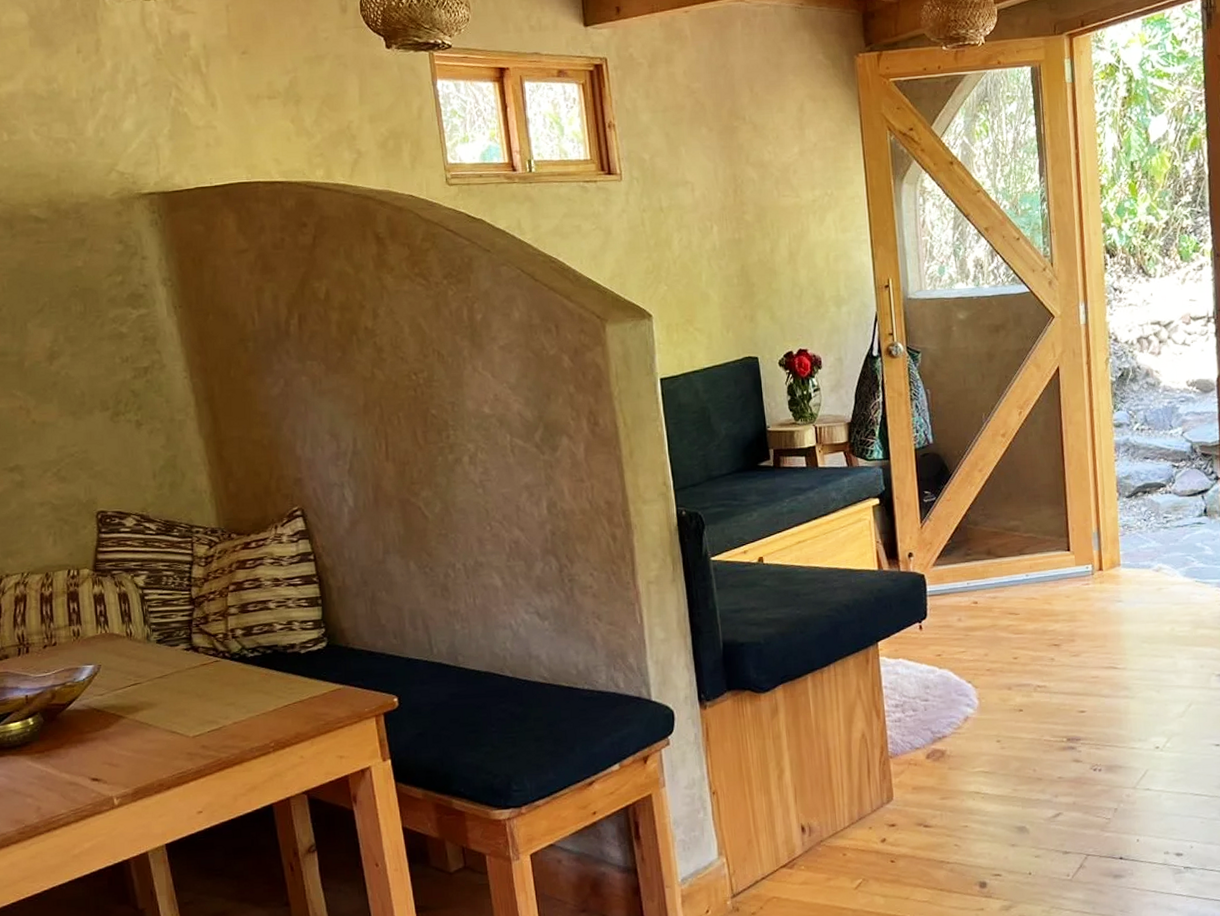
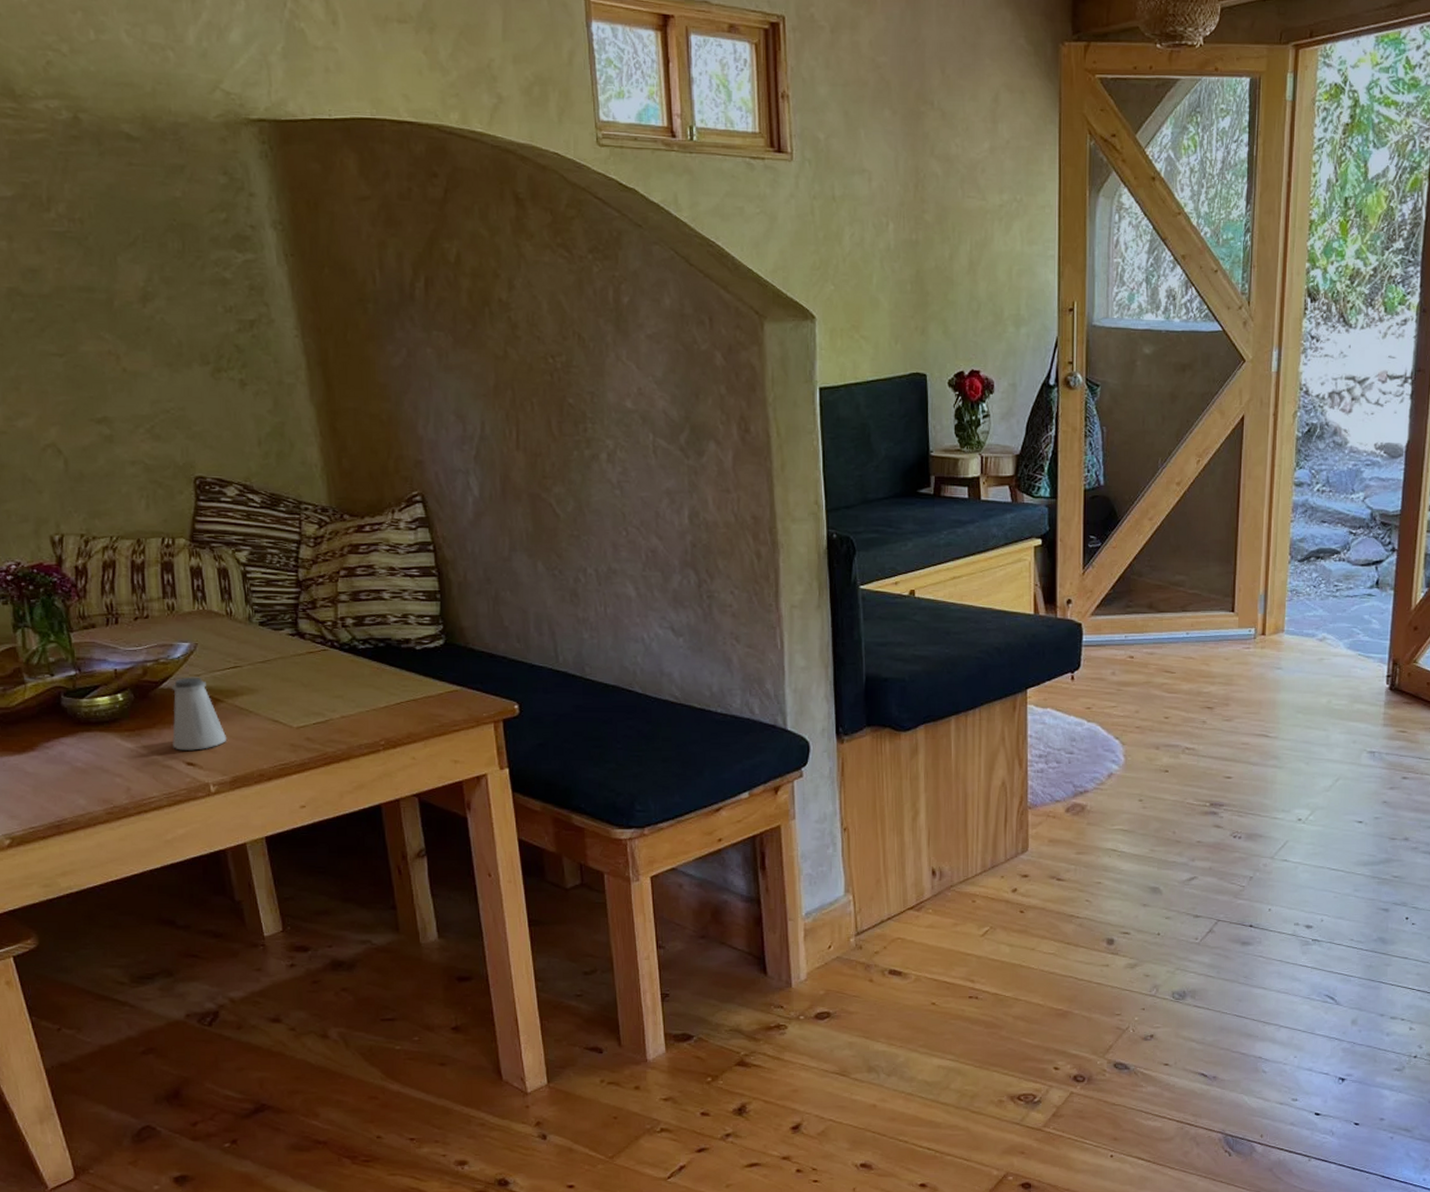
saltshaker: none [78,696,129,767] -> present [172,677,227,751]

